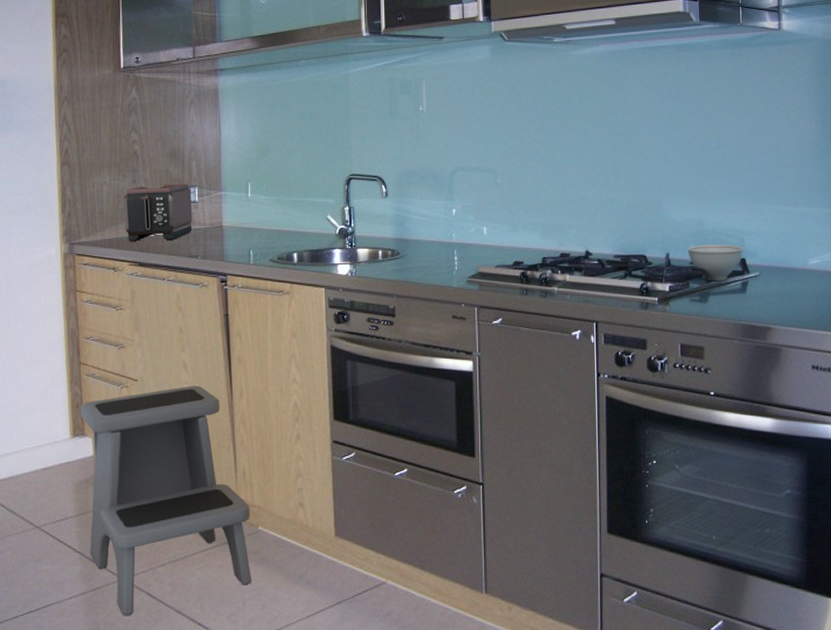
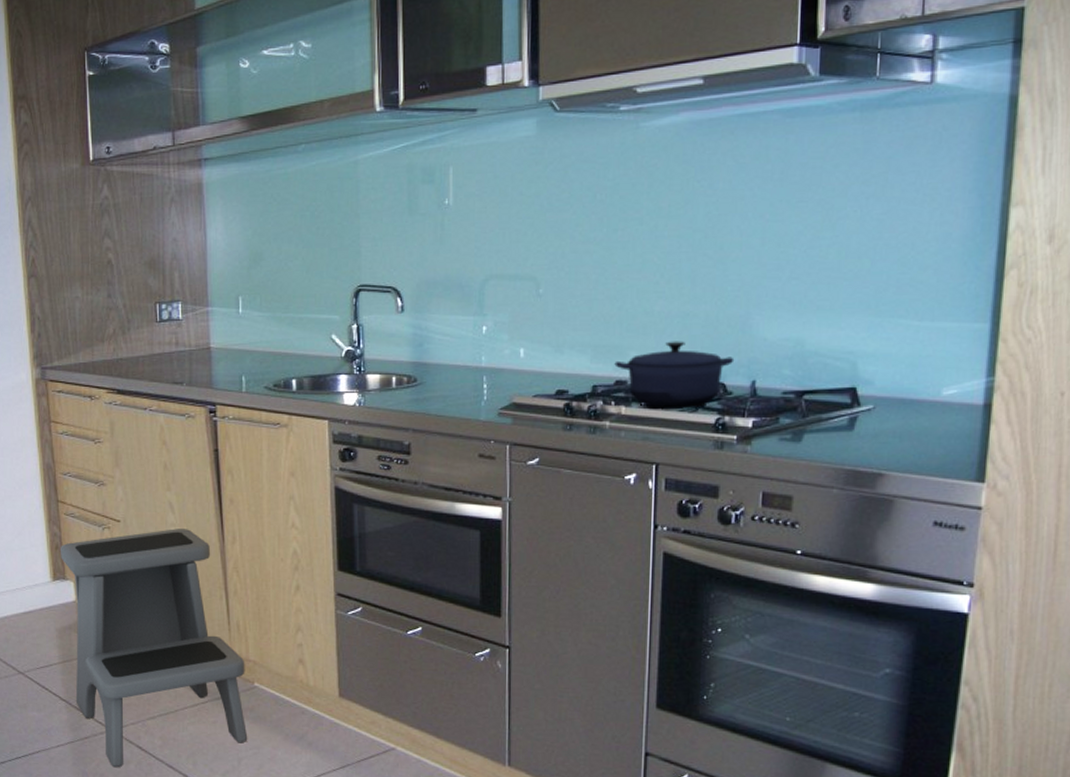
toaster: present [123,183,193,242] -> none [98,298,176,366]
cooking pot: none [559,221,652,276] -> present [614,341,735,409]
bowl: present [687,244,745,282] -> none [780,370,857,416]

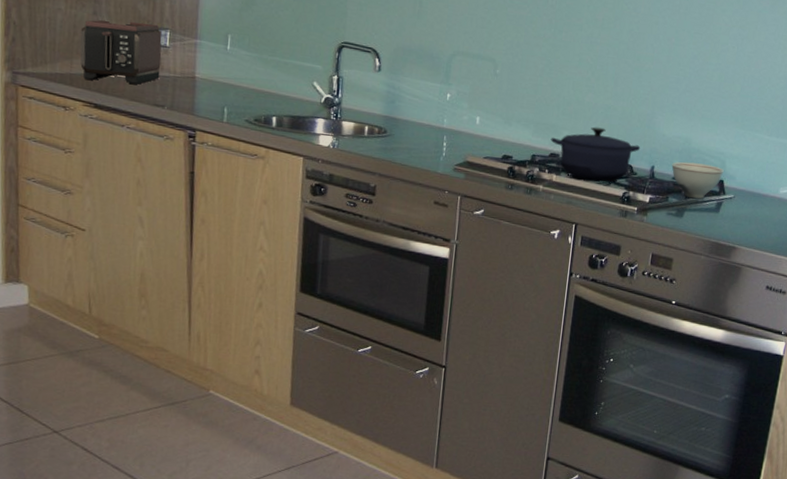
step stool: present [61,529,248,768] -> none [16,242,203,469]
toaster: none [98,298,176,366] -> present [80,19,162,85]
bowl: none [780,370,857,416] -> present [671,161,725,199]

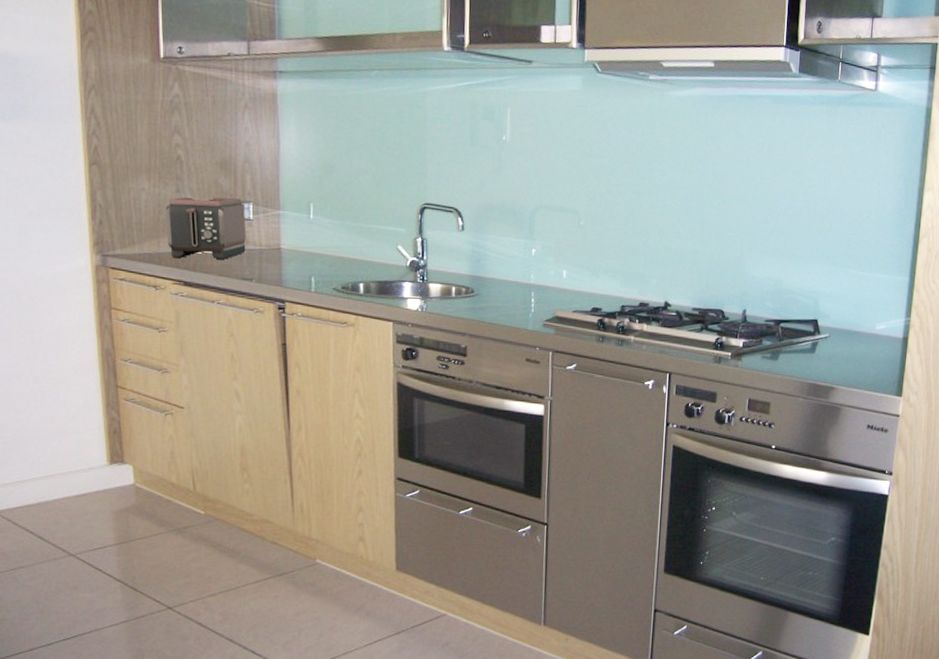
cooking pot: present [550,126,641,182] -> none [639,273,731,328]
bowl: present [671,161,725,199] -> none [764,303,818,341]

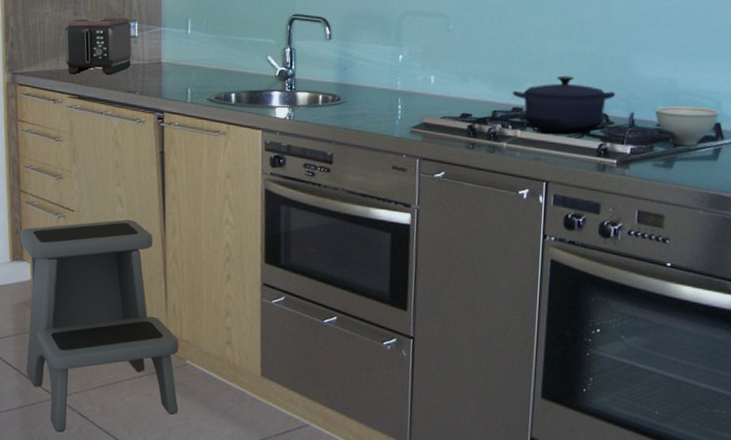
step stool: none [119,416,309,644] -> present [20,219,179,432]
cooking pot: none [639,273,731,328] -> present [512,75,616,134]
bowl: none [764,303,818,341] -> present [655,105,721,147]

